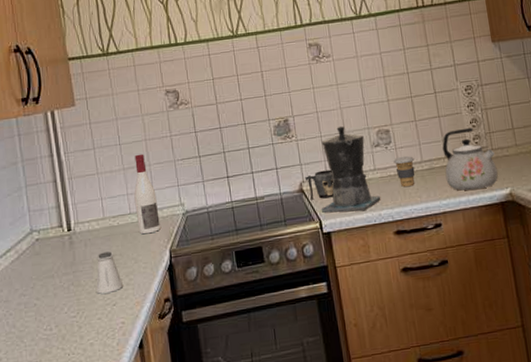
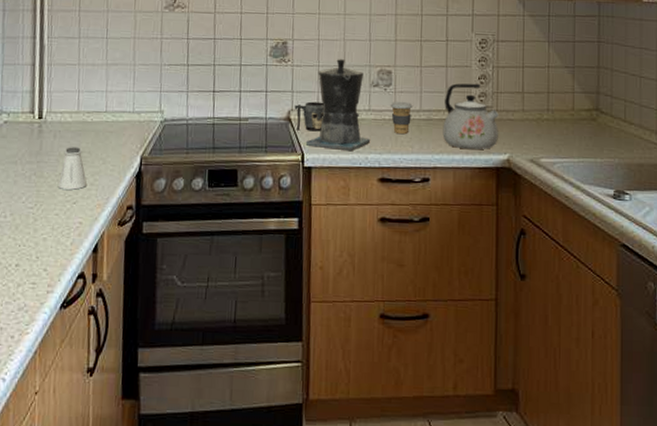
wine bottle: present [134,154,161,235] -> none [112,51,137,136]

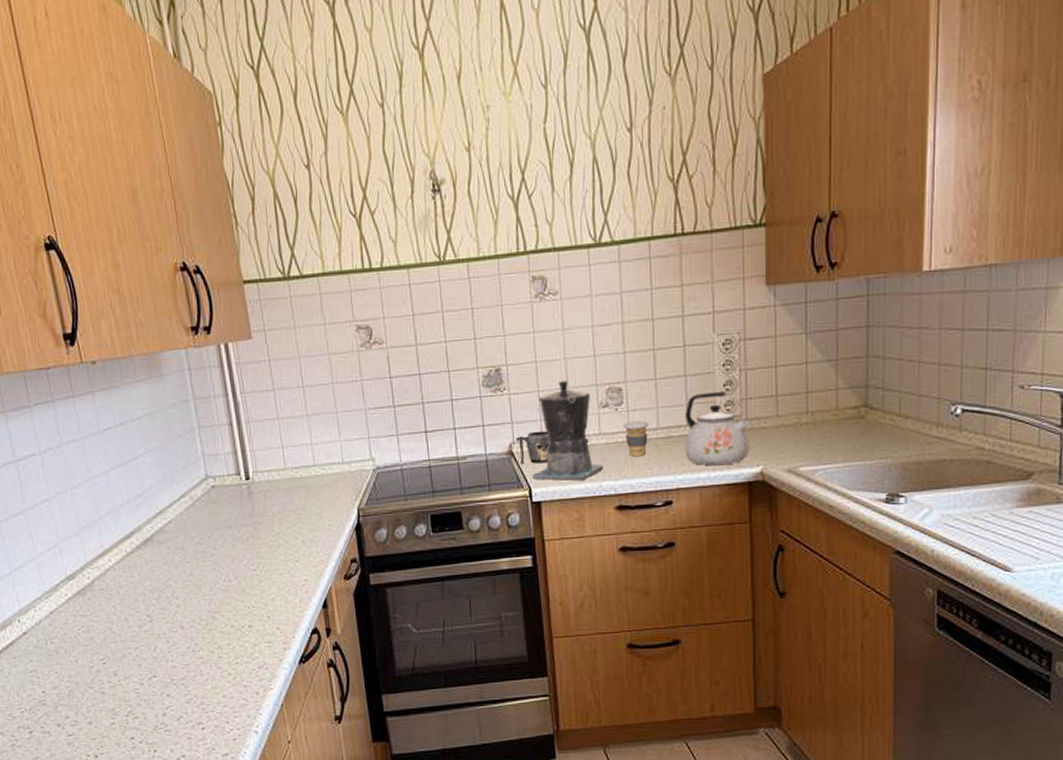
saltshaker: present [57,147,87,190] -> none [276,505,306,549]

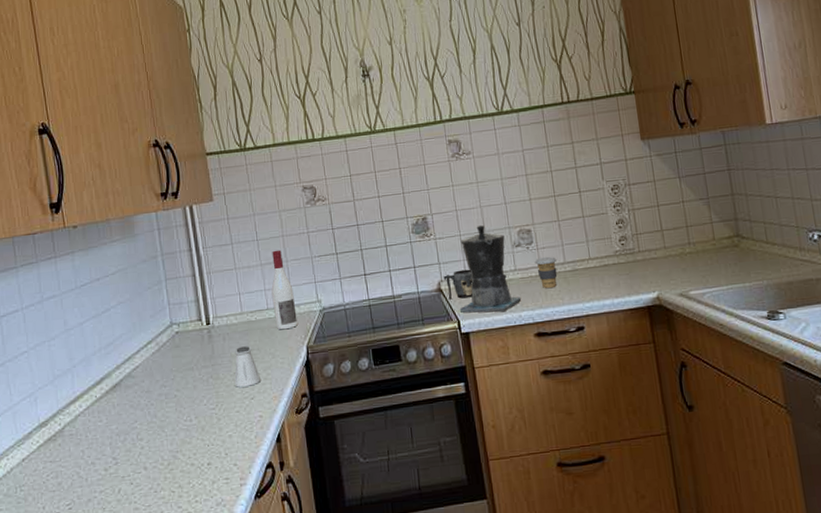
saltshaker: none [276,505,306,549] -> present [234,346,261,388]
wine bottle: none [319,399,348,489] -> present [271,250,298,330]
kettle: present [684,391,749,466] -> none [586,228,645,294]

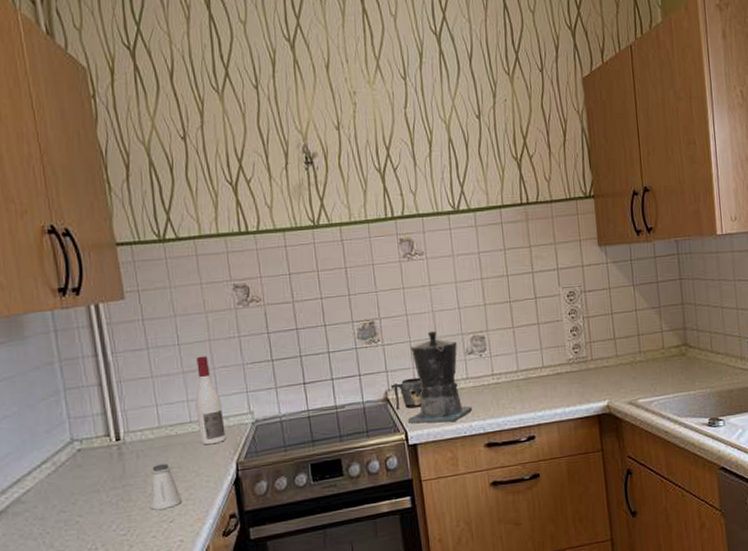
coffee cup: present [535,256,558,289] -> none [487,364,510,398]

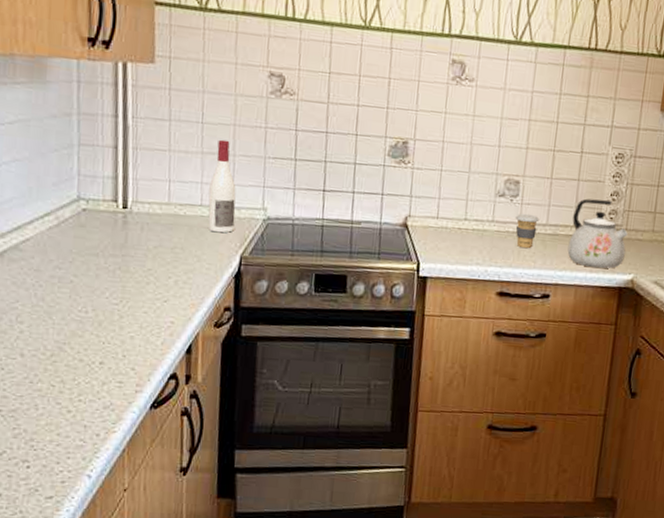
saltshaker: present [149,463,181,510] -> none [145,241,179,288]
mug: present [391,377,423,410] -> none [412,208,445,241]
coffee maker: present [407,330,473,424] -> none [422,163,492,263]
coffee cup: none [487,364,510,398] -> present [515,213,539,249]
kettle: none [540,336,596,402] -> present [567,198,628,269]

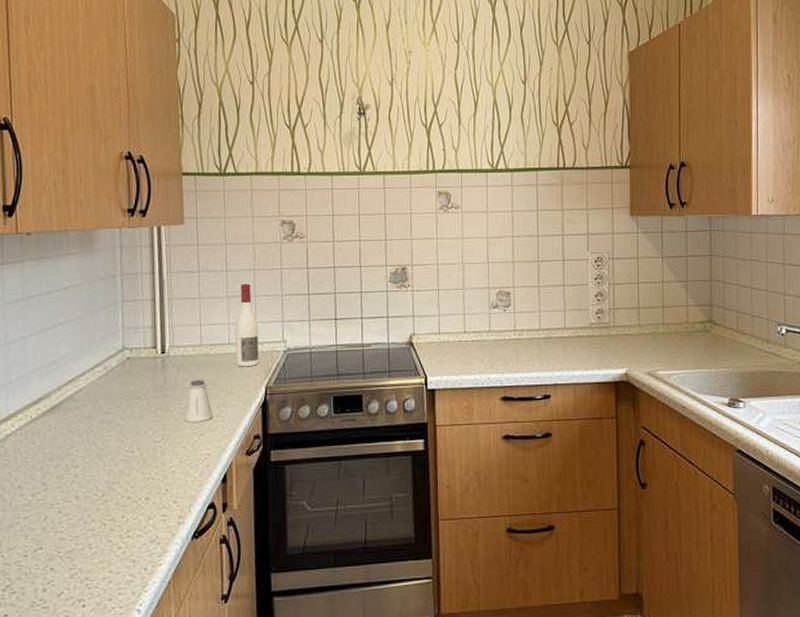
saltshaker: none [145,241,179,288] -> present [183,380,213,422]
coffee cup: present [515,213,539,249] -> none [510,321,532,354]
kettle: present [567,198,628,269] -> none [562,300,616,366]

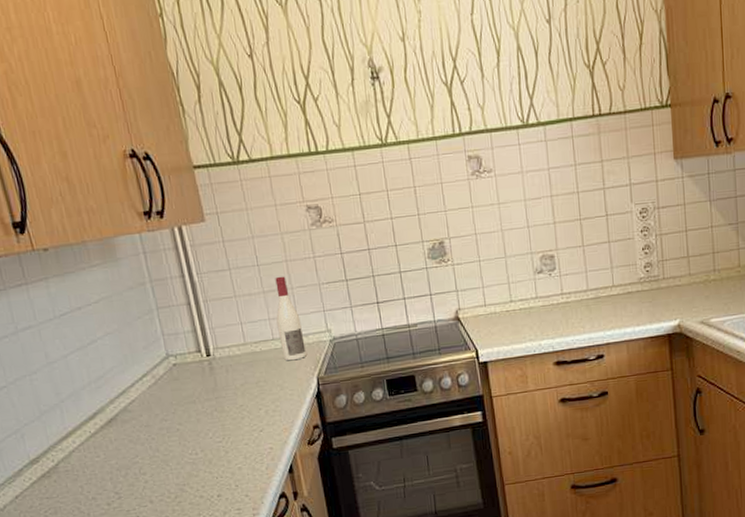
saltshaker: present [183,380,213,422] -> none [240,378,269,420]

